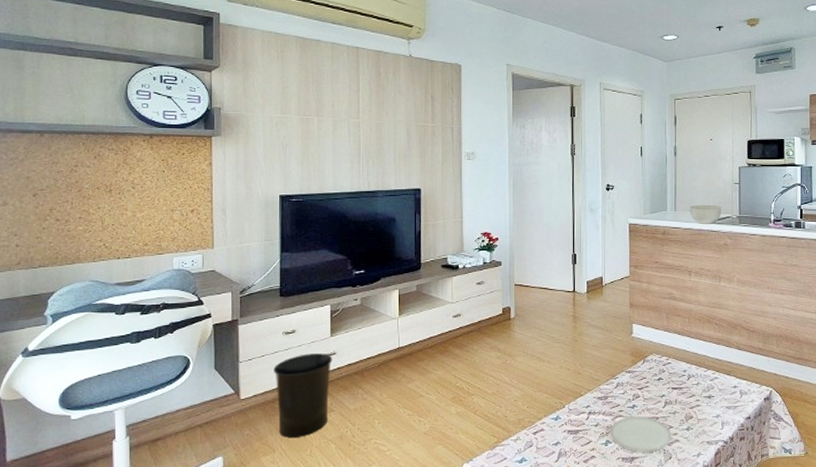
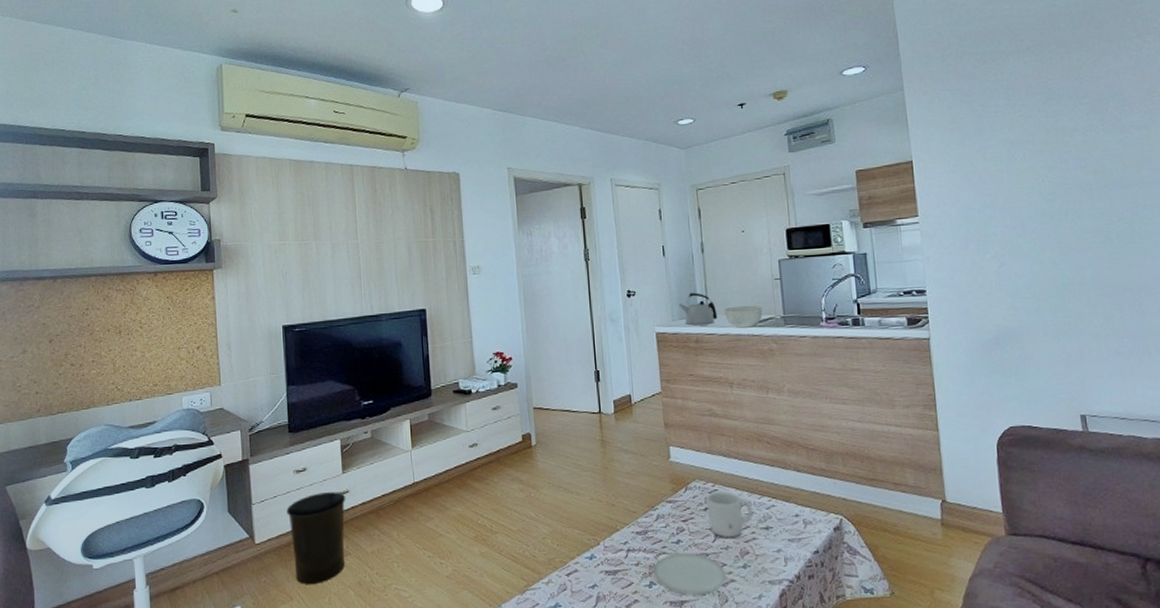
kettle: none [650,191,683,220] -> present [678,293,718,327]
mug: none [660,365,698,405] -> present [706,491,753,538]

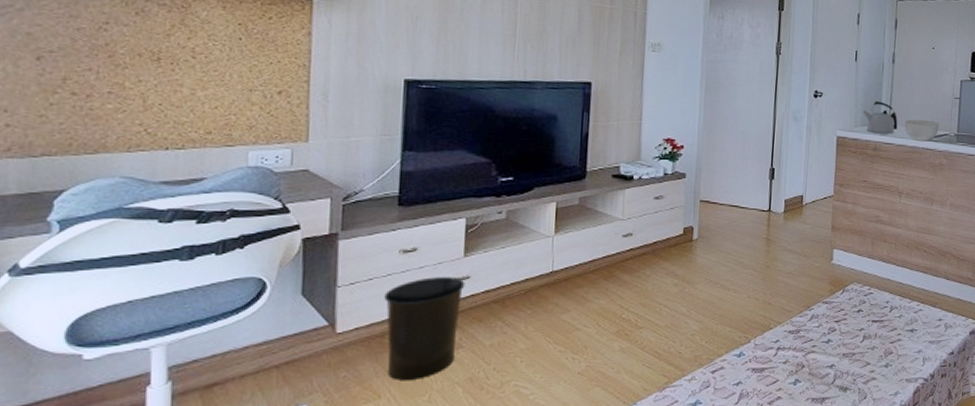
plate: present [653,552,726,595] -> none [799,351,869,392]
mug: present [706,491,753,538] -> none [860,295,902,339]

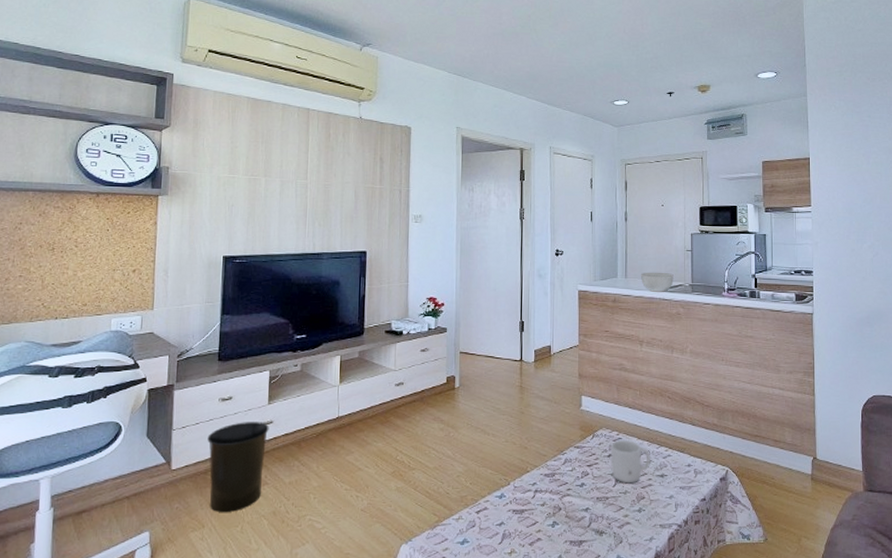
mug: none [860,295,902,339] -> present [610,440,650,484]
kettle: present [862,101,898,135] -> none [601,257,634,288]

